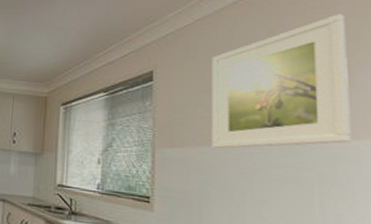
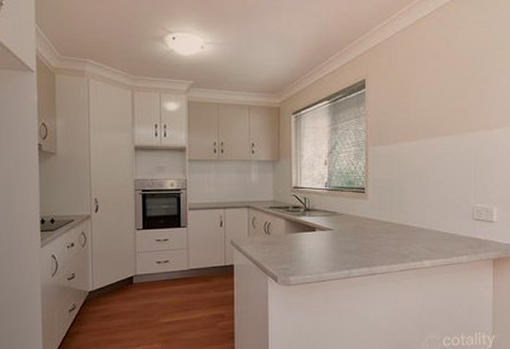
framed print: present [212,14,352,149] -> none [408,28,495,144]

